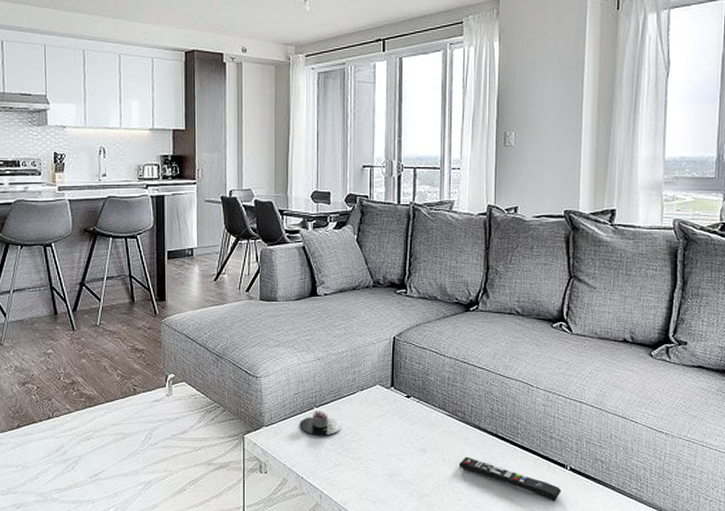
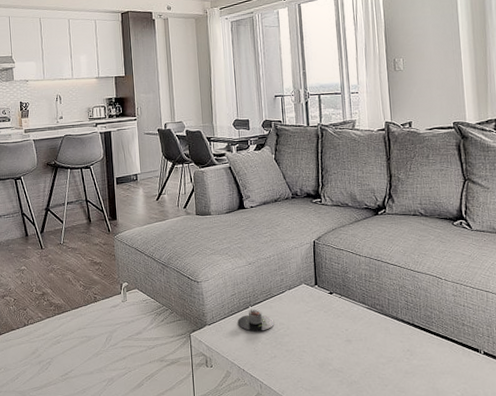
remote control: present [458,456,562,502] -> none [381,345,478,384]

